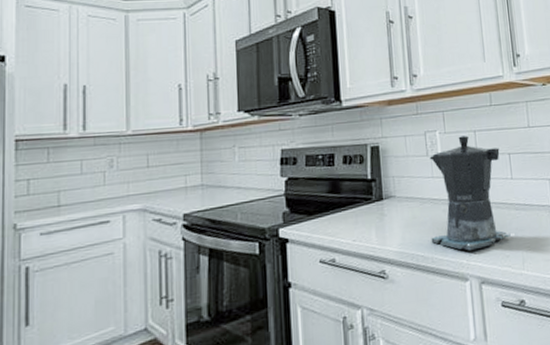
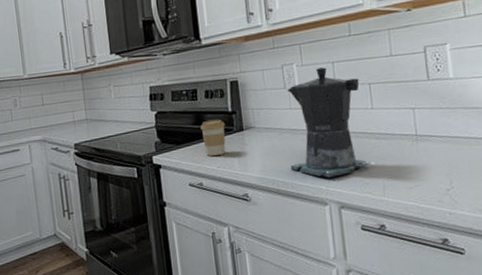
coffee cup: none [336,187,363,228] -> present [200,119,226,156]

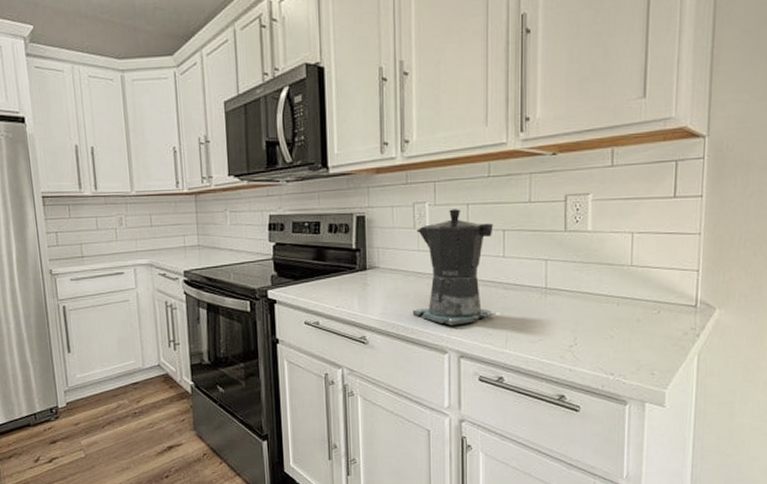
coffee cup: present [200,119,226,156] -> none [321,255,347,294]

